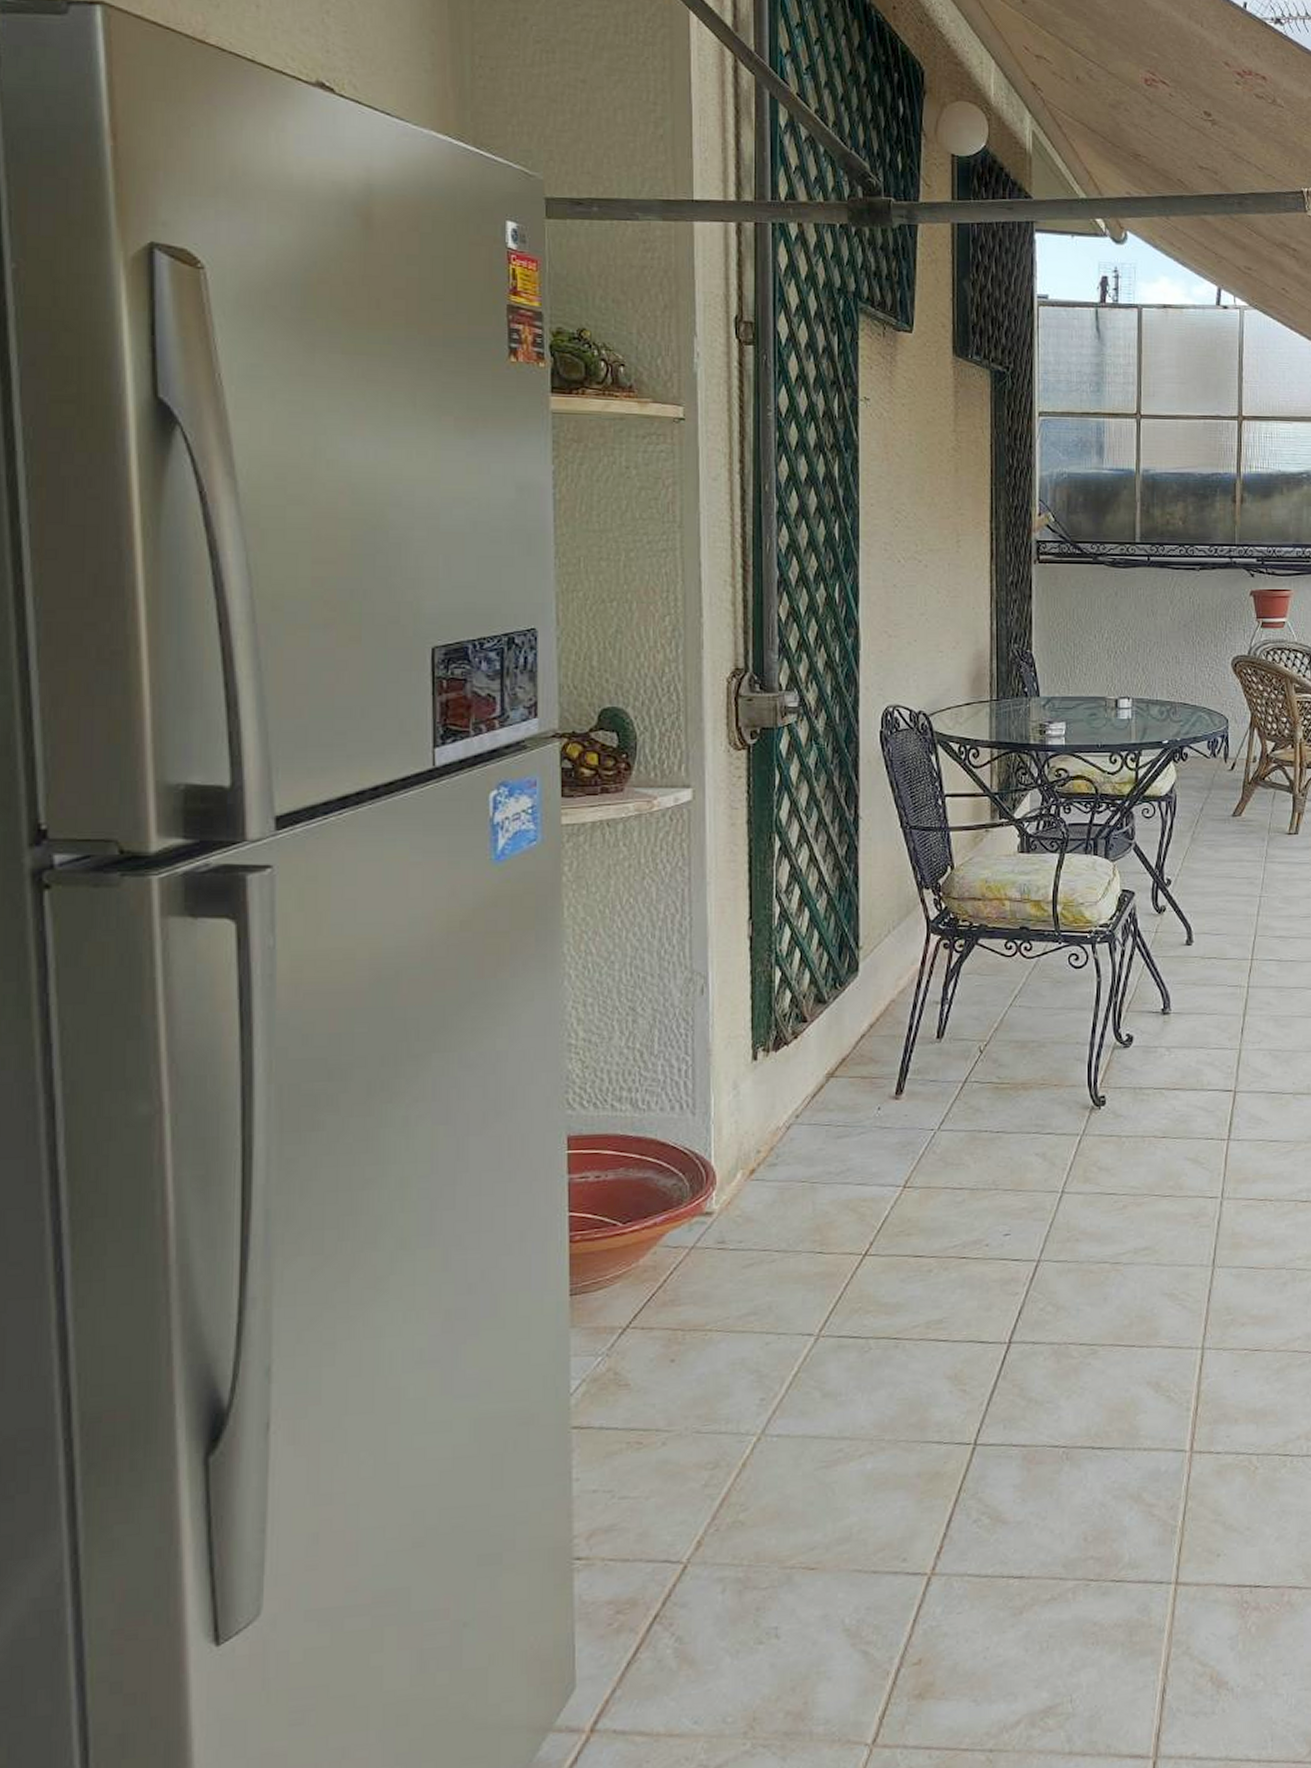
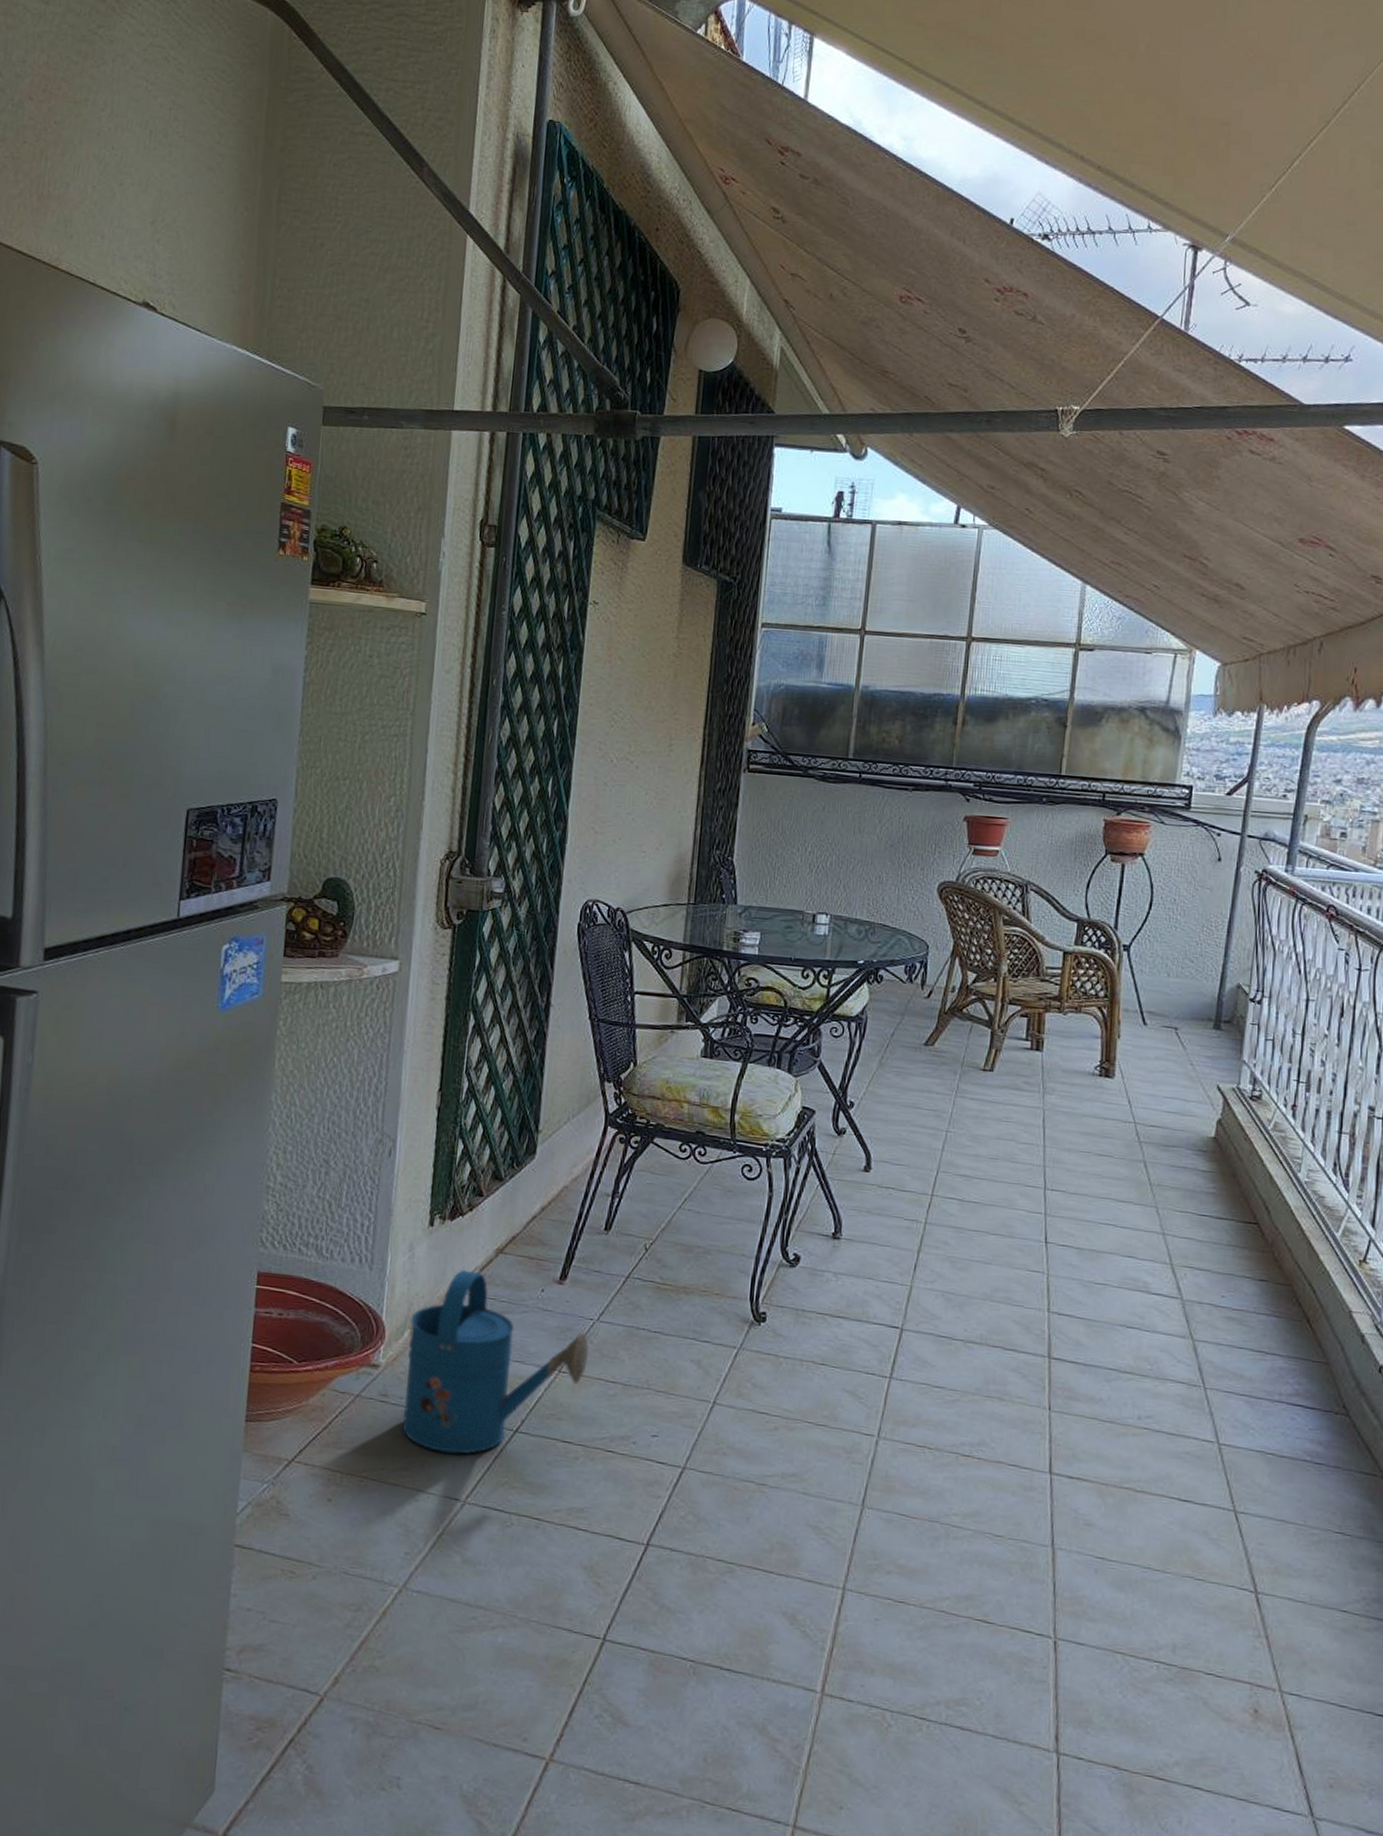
watering can: none [742,1099,932,1290] -> present [403,1269,589,1455]

